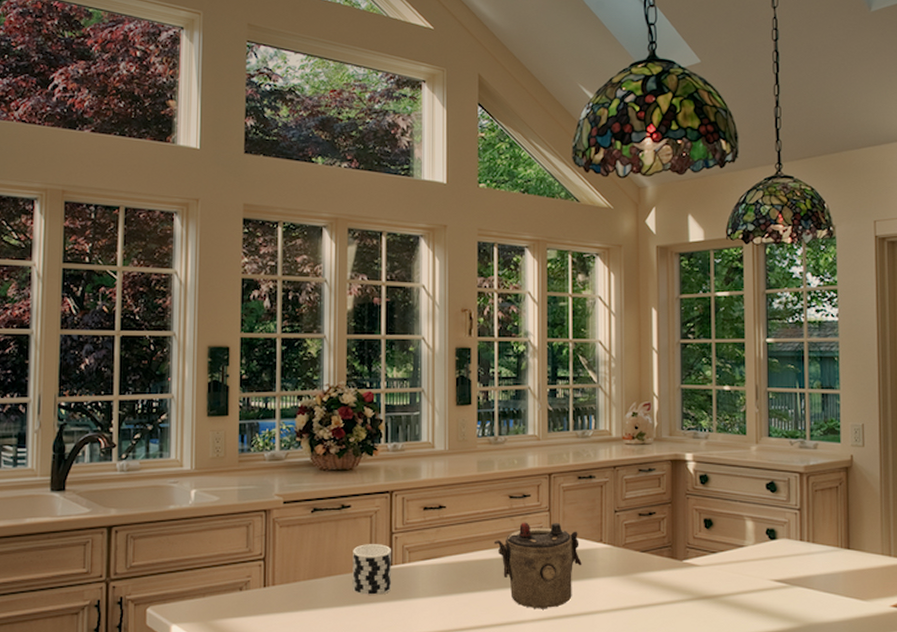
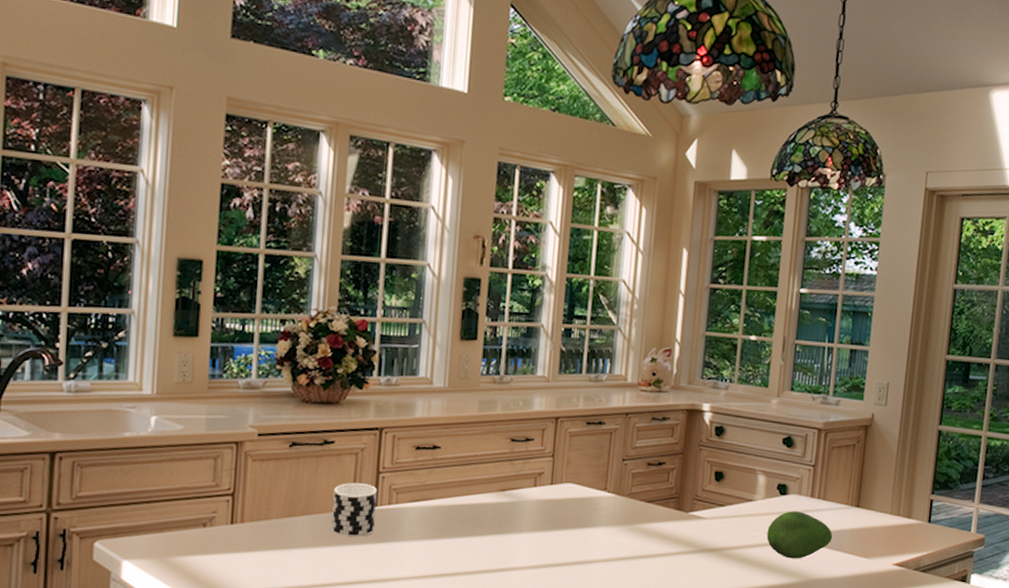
teapot: present [493,522,582,609] -> none [490,466,583,557]
fruit: none [761,555,826,604] -> present [766,511,832,559]

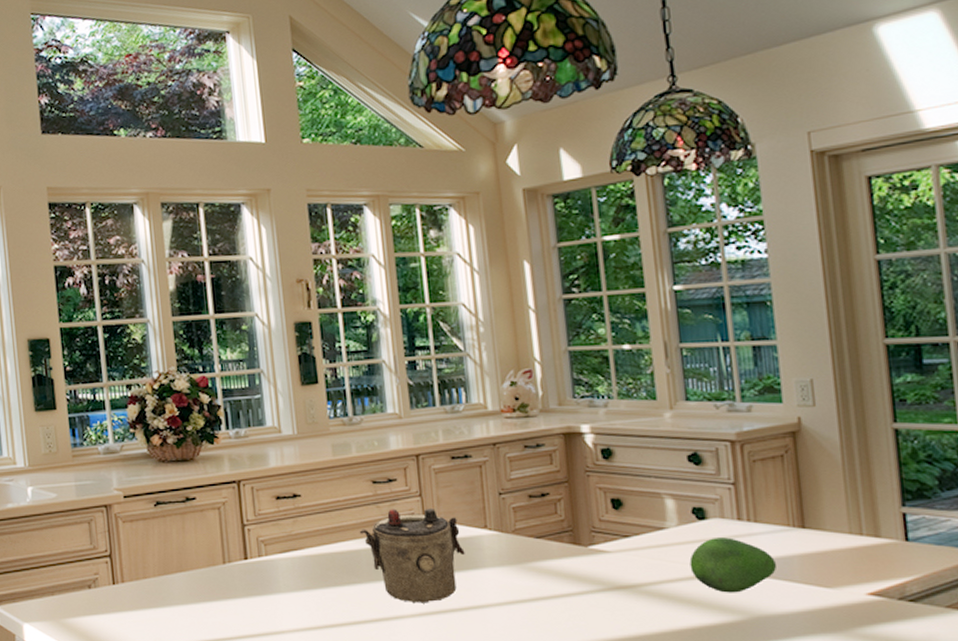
cup: present [331,483,377,537] -> none [203,537,250,591]
teapot: none [490,466,583,557] -> present [359,508,465,603]

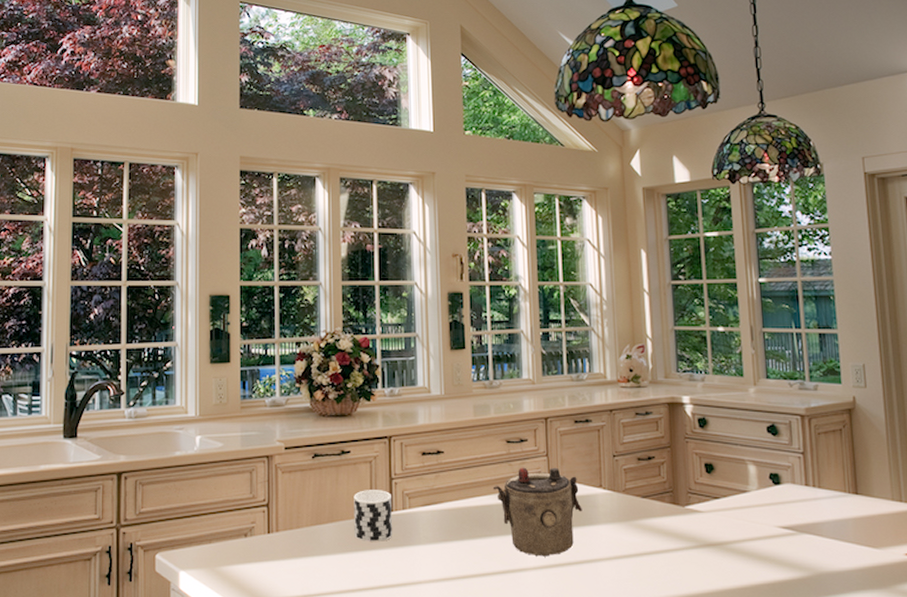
cup: none [203,537,250,591] -> present [354,490,393,541]
fruit: present [689,537,776,593] -> none [766,501,835,551]

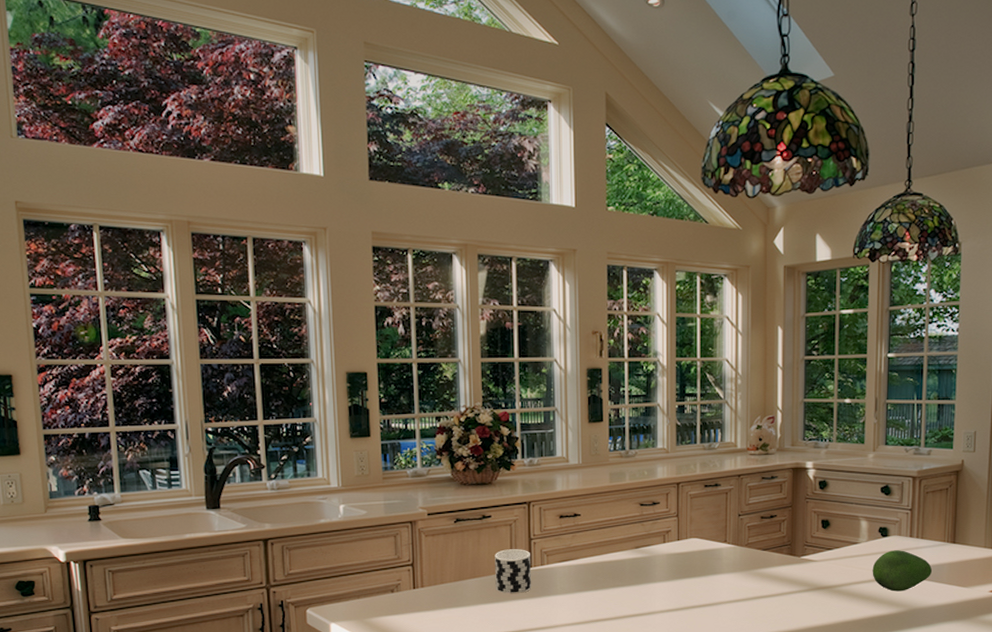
teapot: present [492,467,582,557] -> none [625,526,707,602]
fruit: none [766,501,835,551] -> present [872,550,932,592]

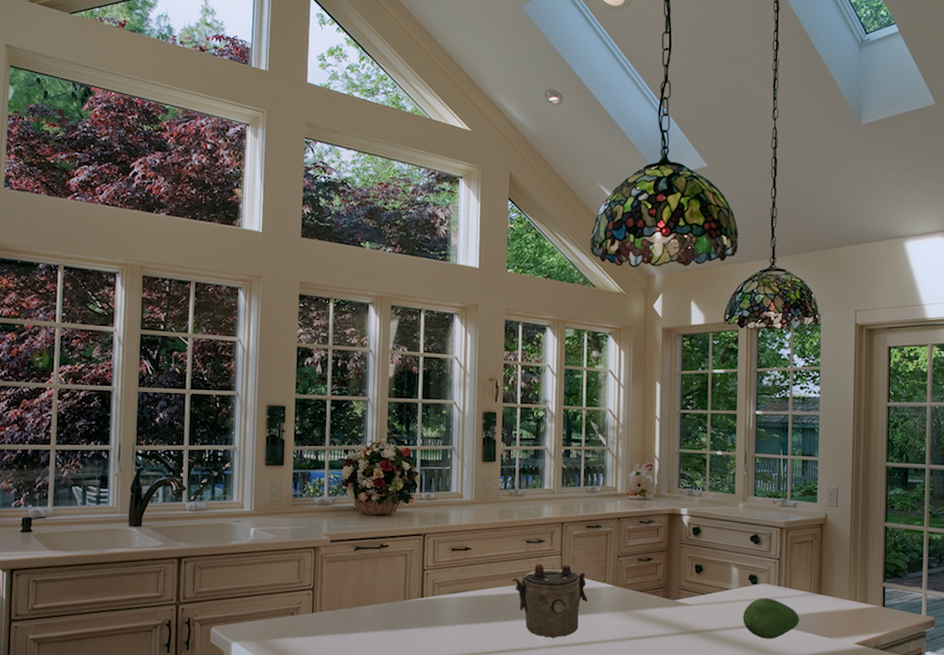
cup: present [495,549,532,593] -> none [388,578,423,622]
teapot: none [625,526,707,602] -> present [512,563,588,638]

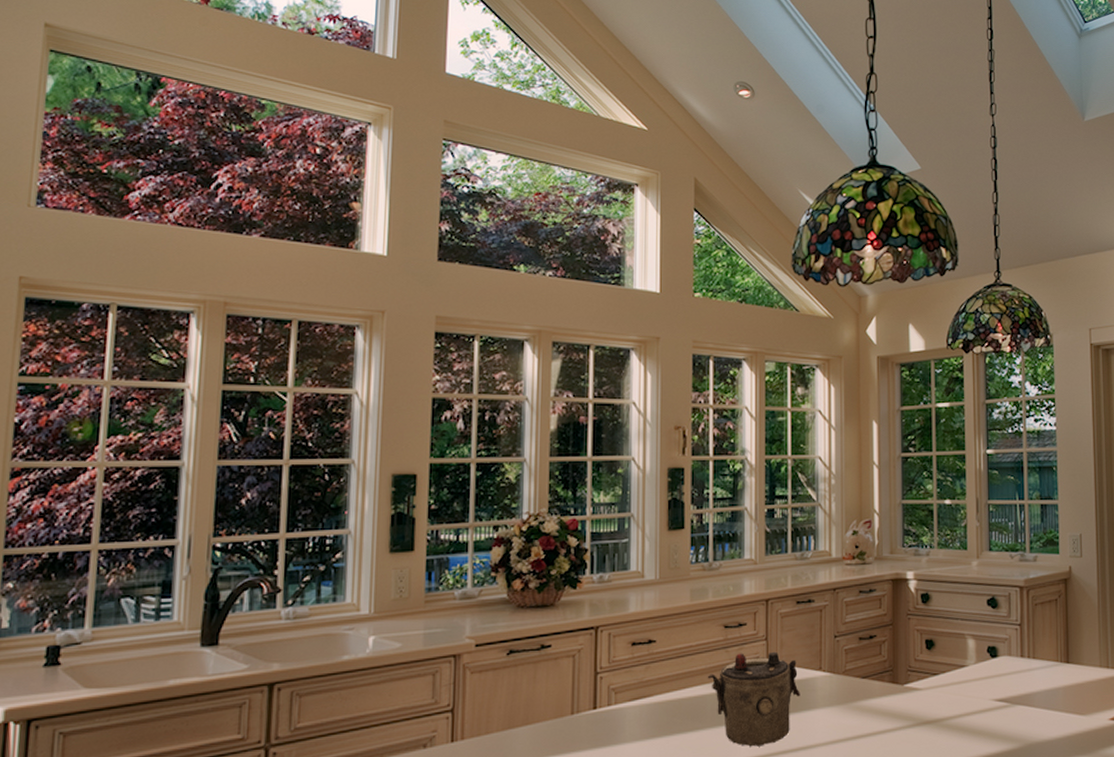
fruit: present [743,598,799,639] -> none [982,673,1046,724]

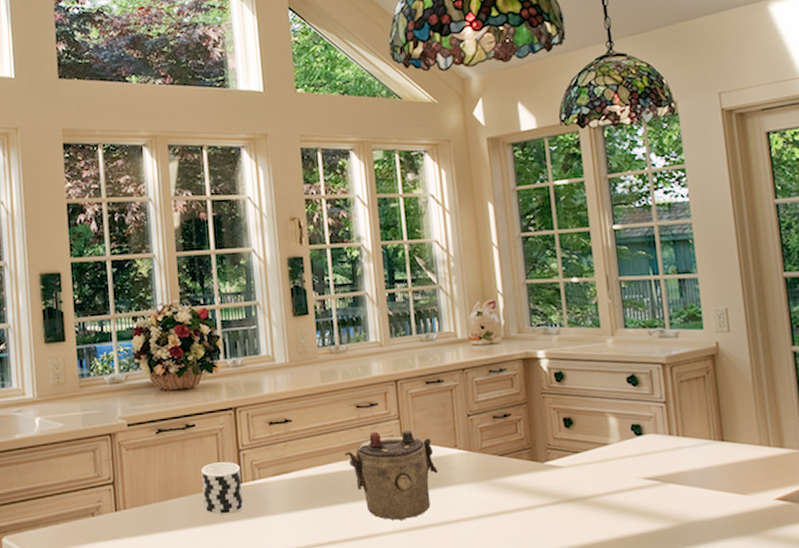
cup: none [552,686,596,744] -> present [201,462,244,514]

